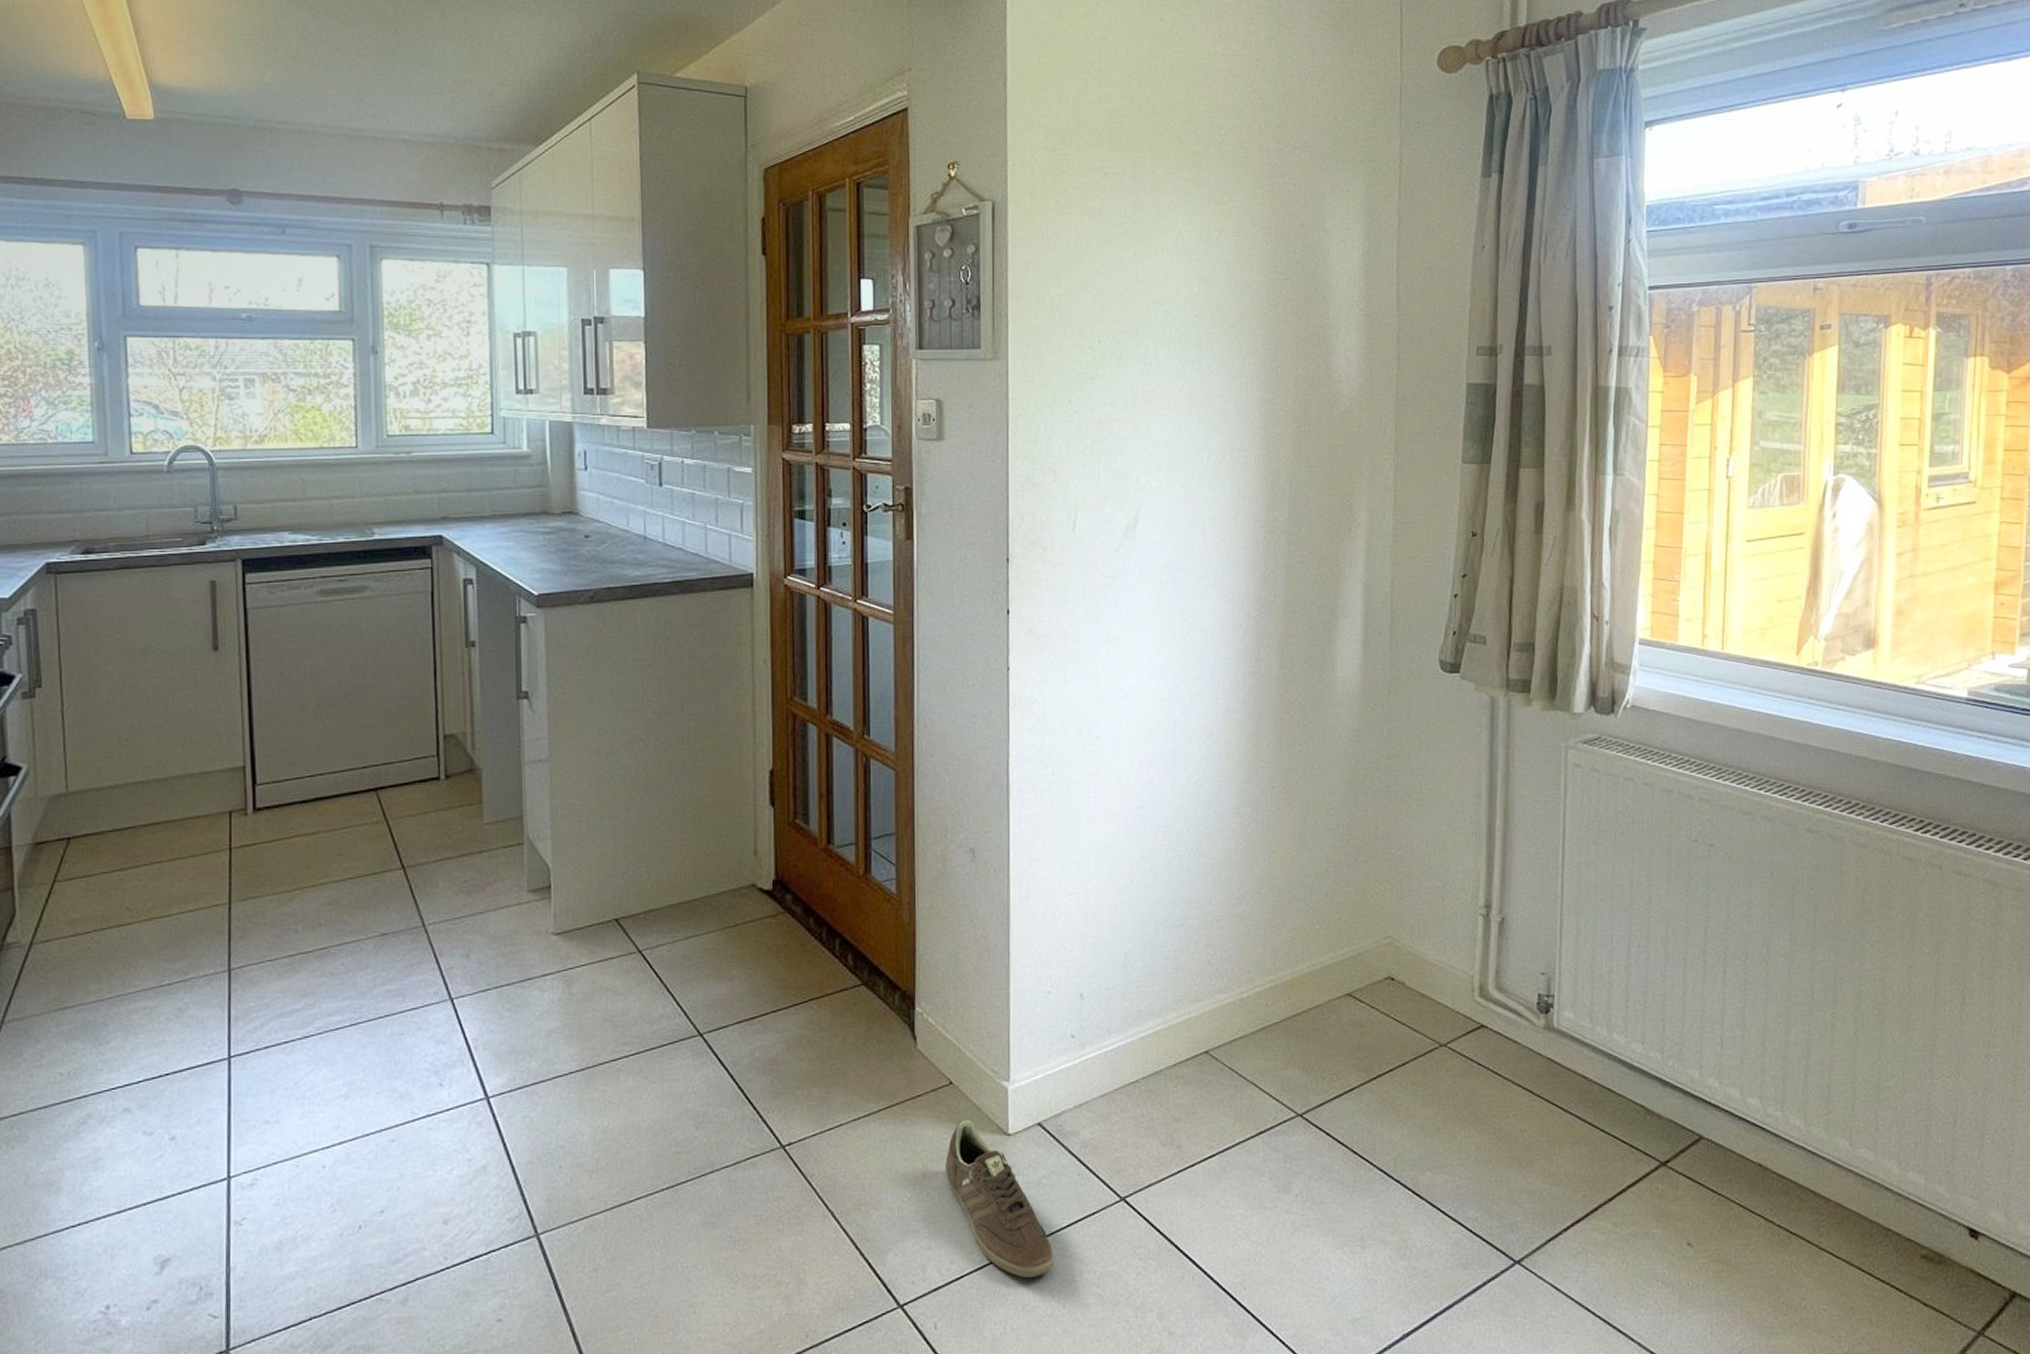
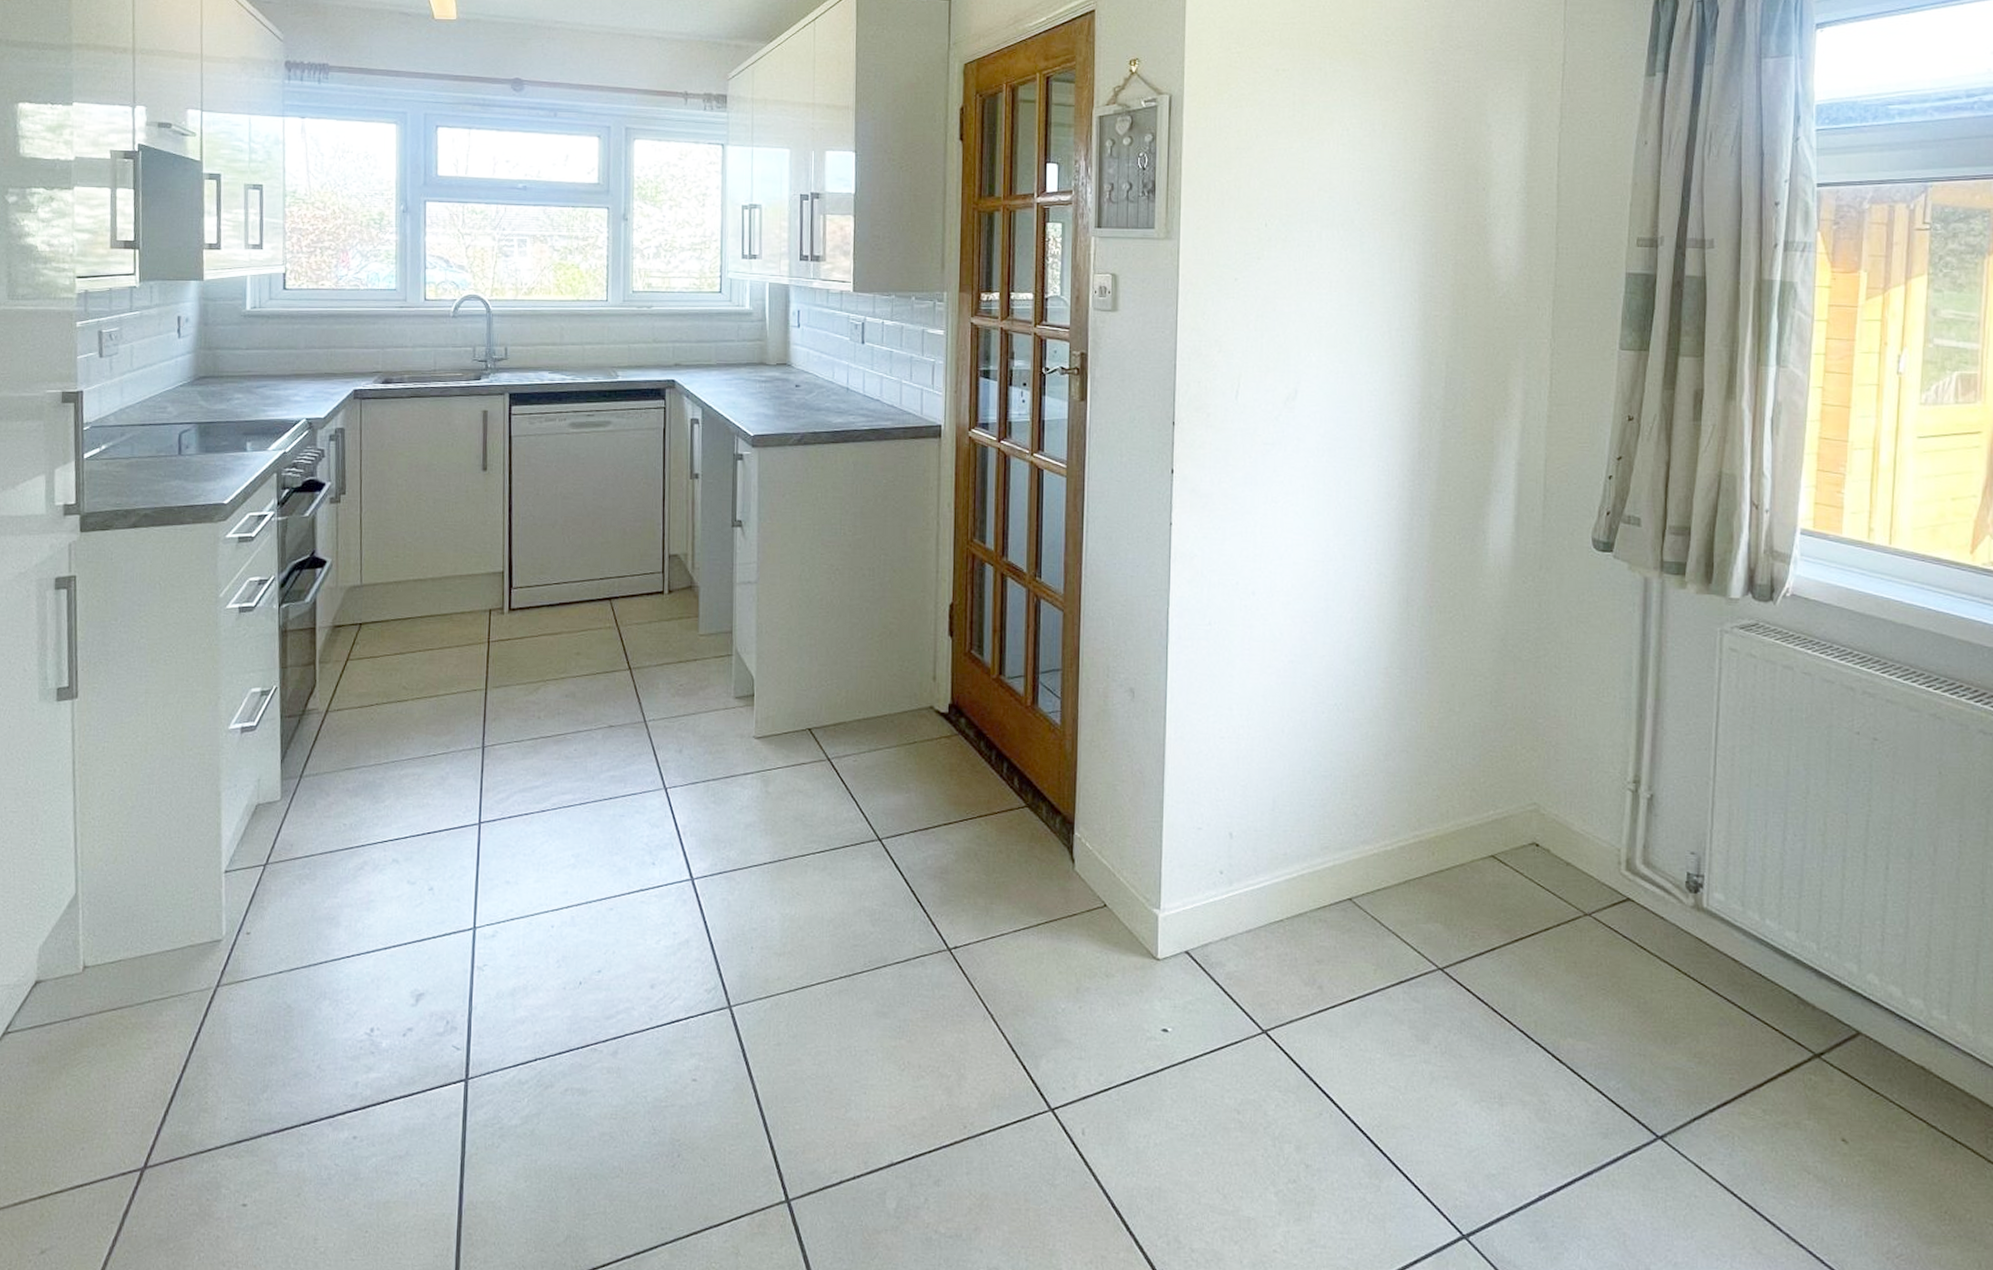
sneaker: present [945,1119,1054,1279] -> none [1097,941,1197,1098]

